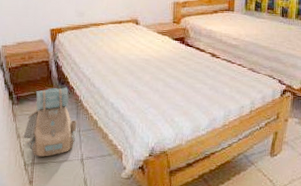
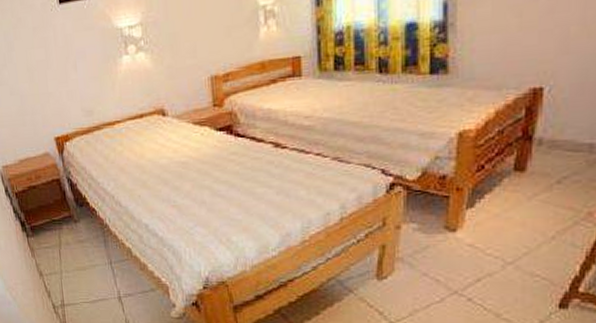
backpack: present [23,87,77,157] -> none [46,209,108,297]

